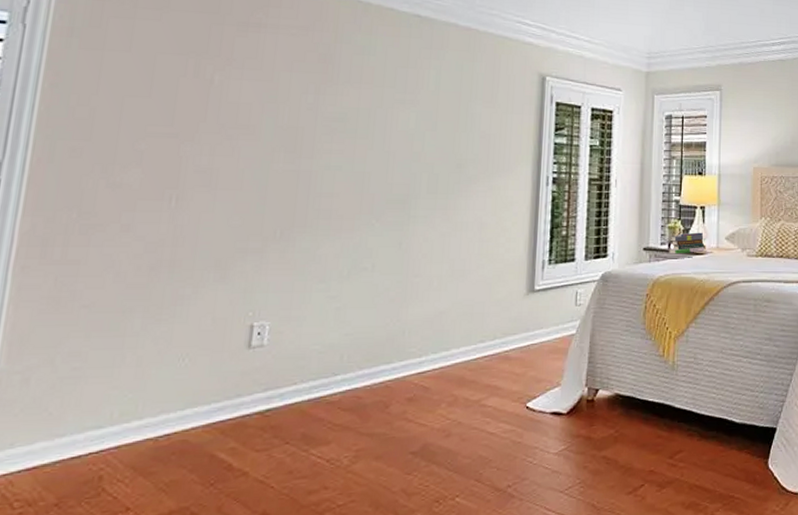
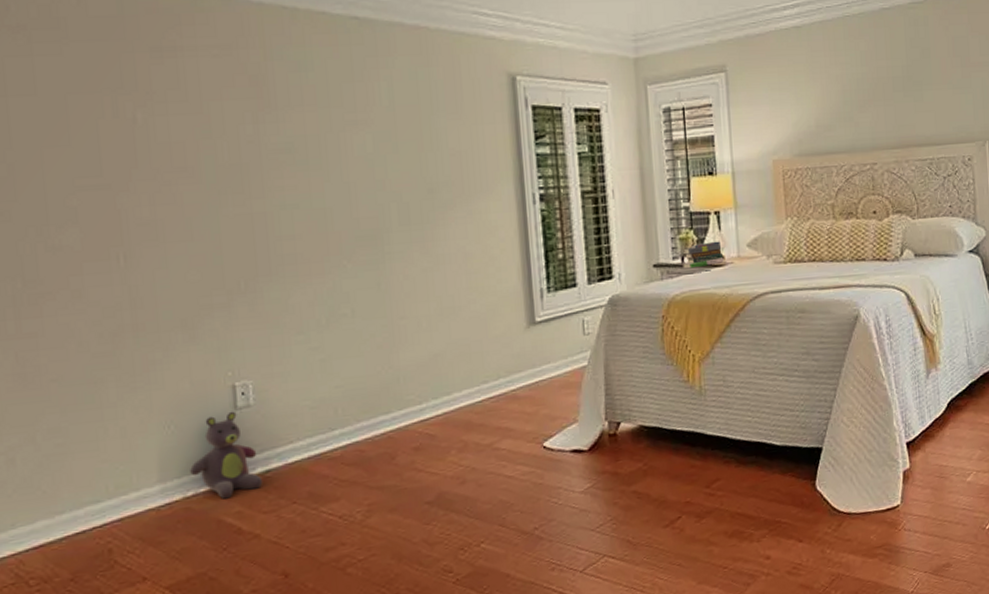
stuffed bear: none [194,349,262,434] -> present [190,411,263,499]

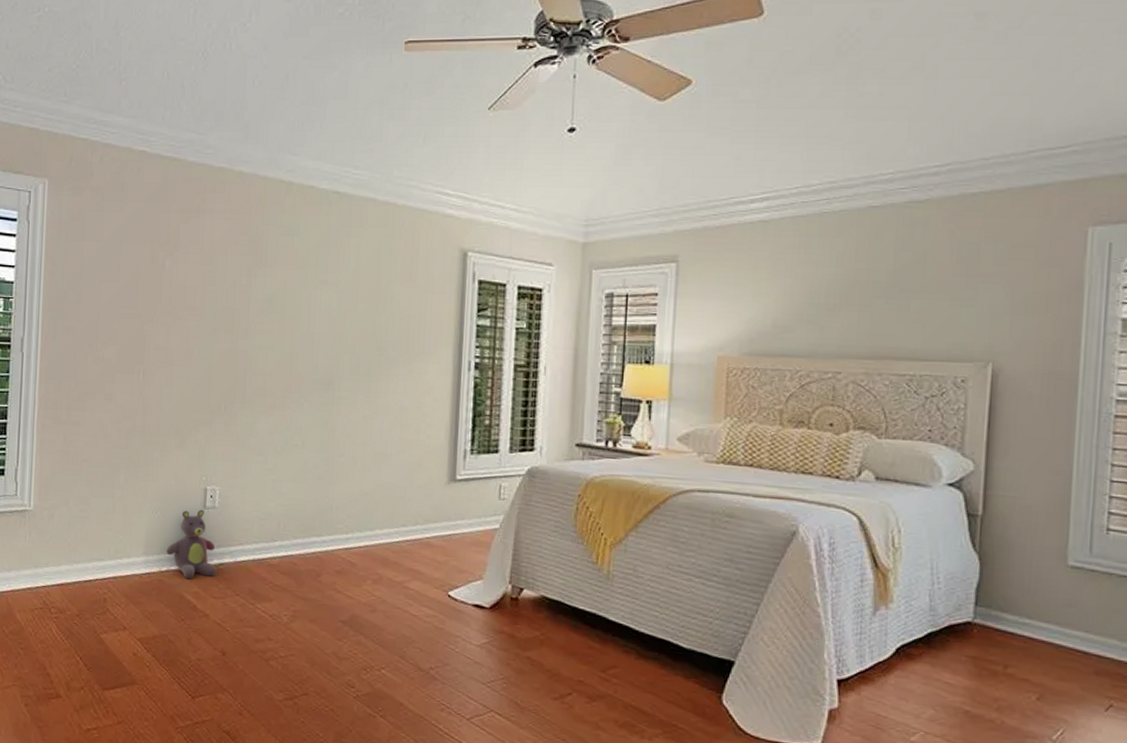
books: present [683,241,724,269] -> none [606,429,651,454]

